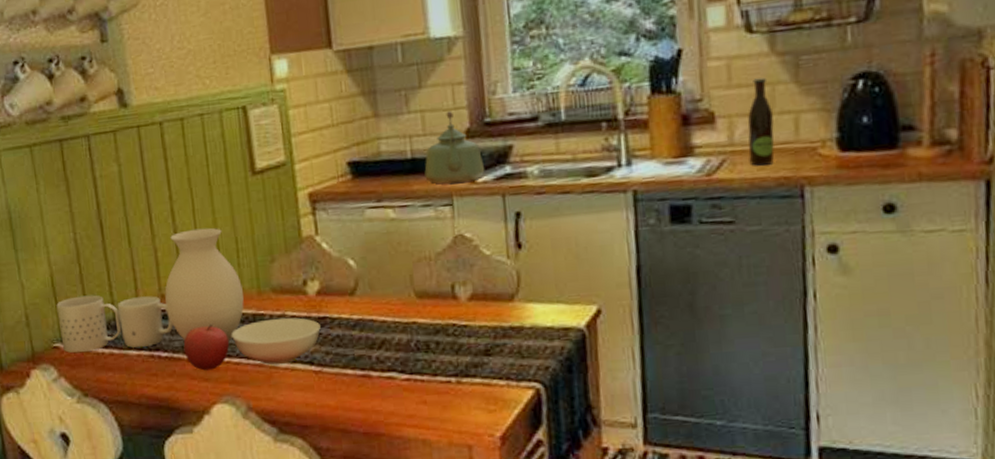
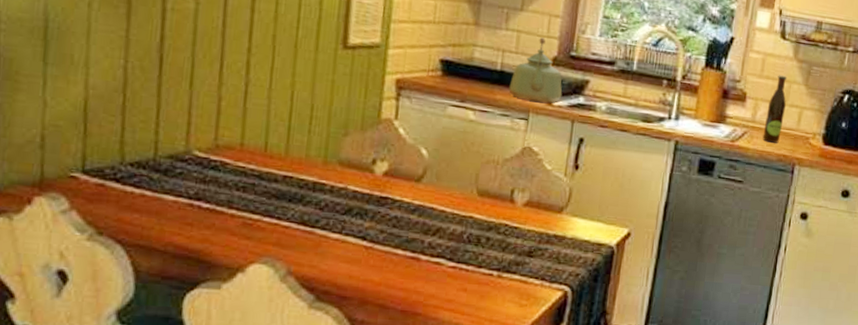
mug: present [56,295,122,353] -> none [81,127,163,188]
mug: present [117,296,174,348] -> none [159,141,224,195]
vase: present [165,228,244,342] -> none [219,86,309,205]
fruit: present [183,324,230,371] -> none [229,183,283,230]
bowl: present [231,317,321,366] -> none [286,189,381,235]

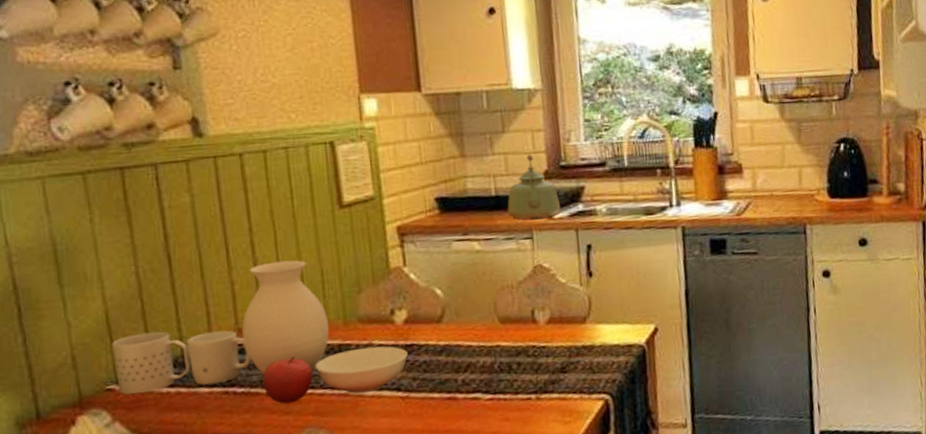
mug: none [81,127,163,188] -> present [111,331,192,395]
mug: none [159,141,224,195] -> present [186,330,252,385]
vase: none [219,86,309,205] -> present [242,260,330,374]
fruit: none [229,183,283,230] -> present [262,356,313,404]
bowl: none [286,189,381,235] -> present [315,346,408,394]
bottle: present [762,75,788,143] -> none [766,138,785,208]

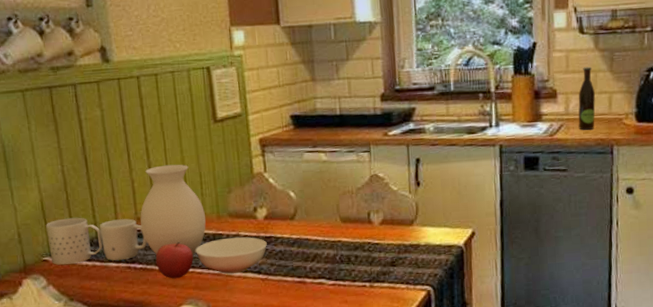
kettle: present [507,154,561,220] -> none [349,79,395,136]
bottle: none [766,138,785,208] -> present [578,67,595,130]

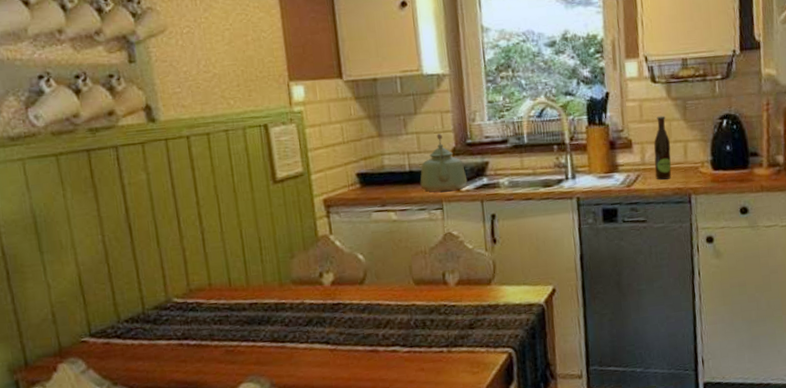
mug: present [46,217,103,265] -> none [84,291,151,346]
mug: present [99,218,147,261] -> none [146,290,202,338]
vase: present [140,164,206,256] -> none [193,229,267,329]
fruit: present [155,241,194,279] -> none [211,313,254,355]
bowl: present [195,237,267,275] -> none [256,305,335,347]
kettle: none [349,79,395,136] -> present [420,133,468,193]

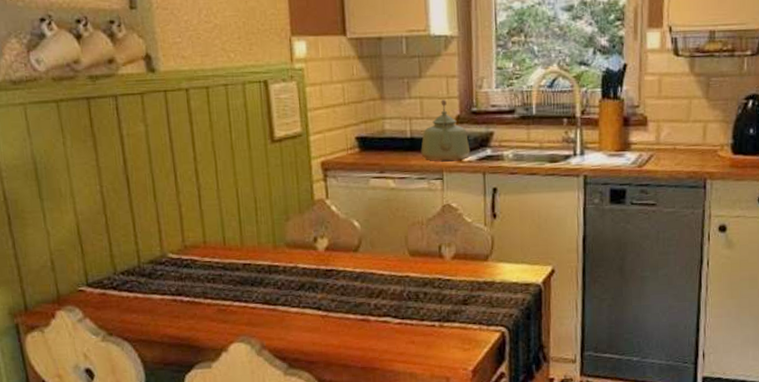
bottle: present [654,116,672,180] -> none [669,92,689,162]

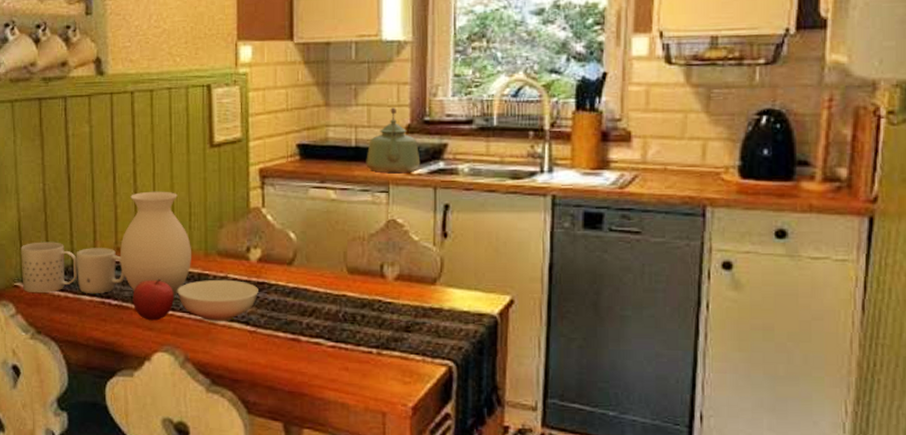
mug: none [82,243,146,296] -> present [21,242,78,294]
mug: none [142,246,196,292] -> present [76,248,125,293]
vase: none [188,187,261,289] -> present [120,191,191,297]
fruit: none [204,273,247,314] -> present [132,278,175,321]
bowl: none [248,269,328,310] -> present [177,279,258,322]

